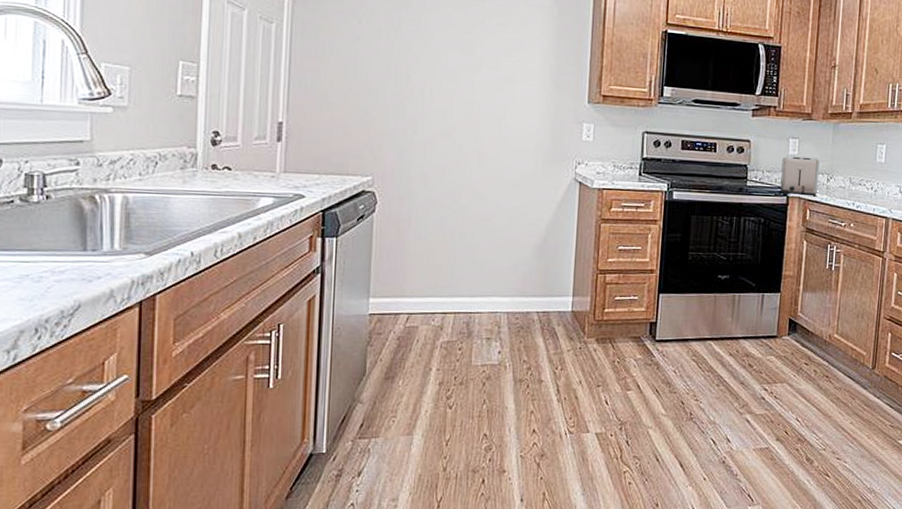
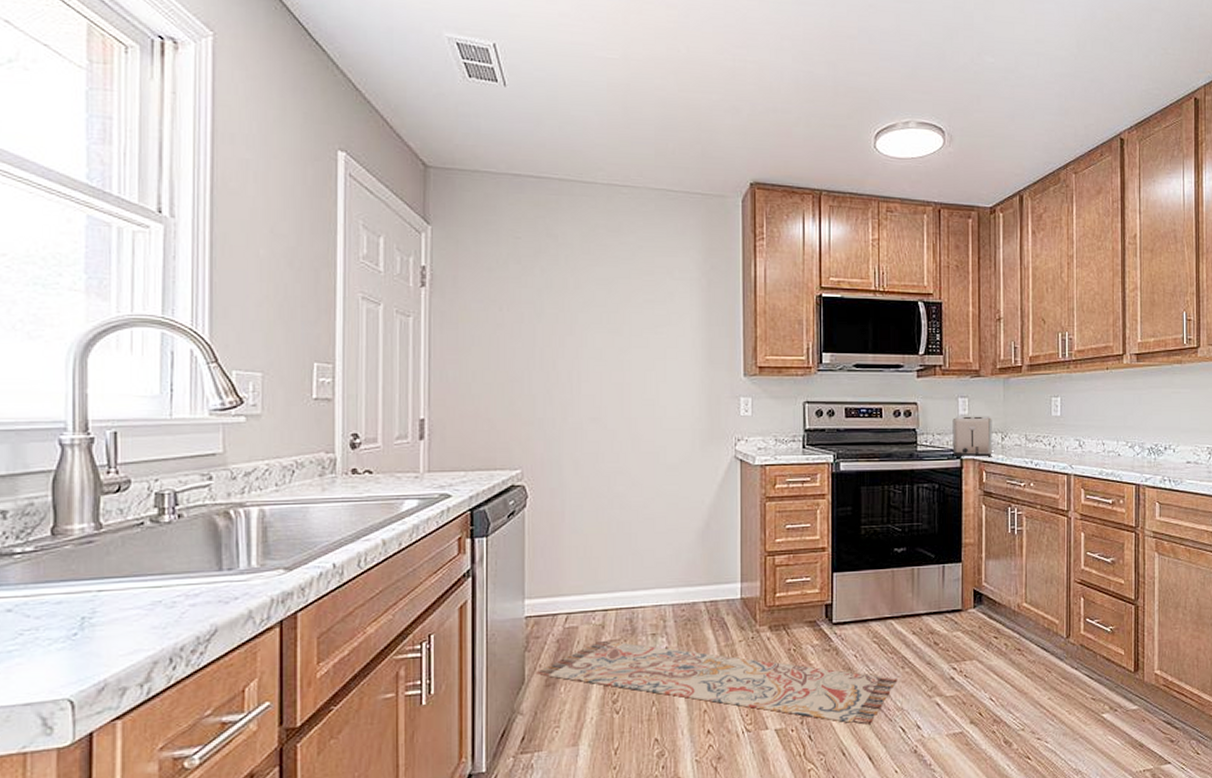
rug: none [377,340,712,435] -> present [536,640,898,725]

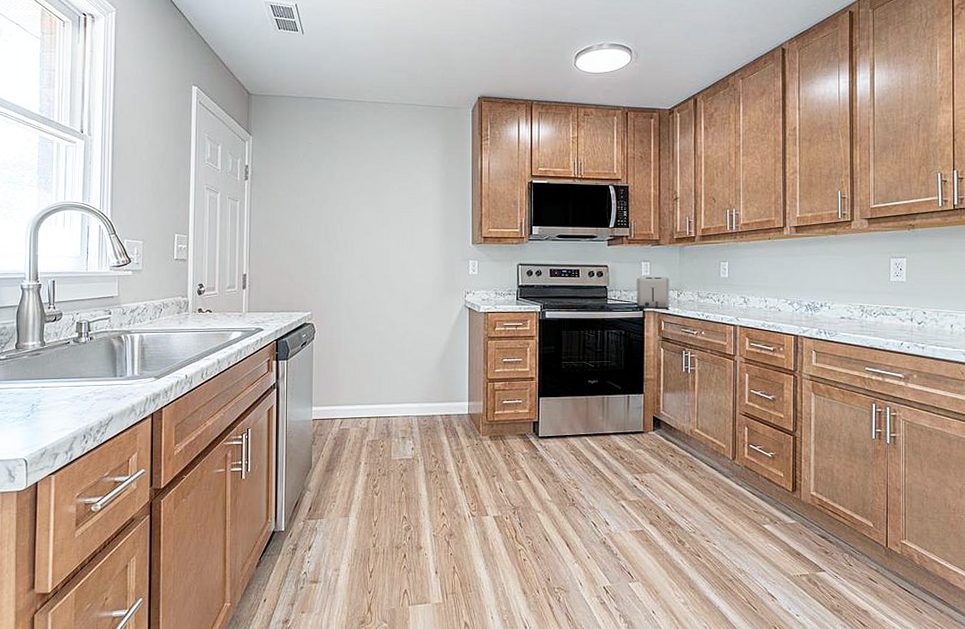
rug: present [536,640,898,725] -> none [320,440,590,518]

